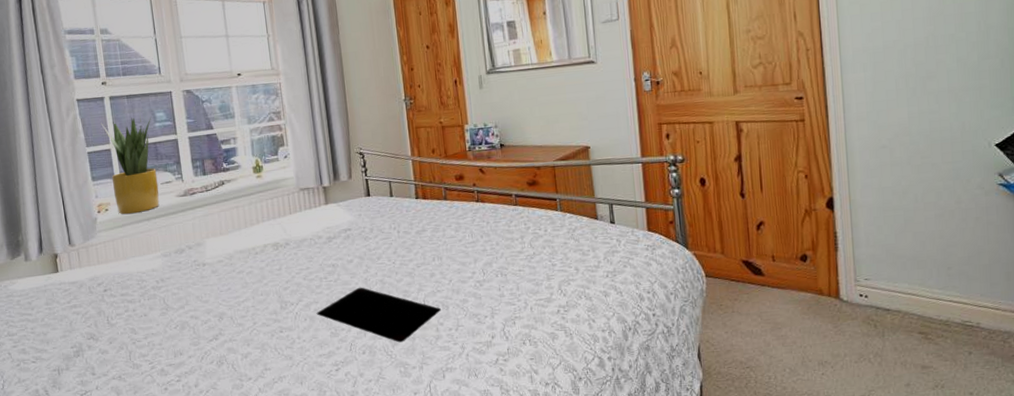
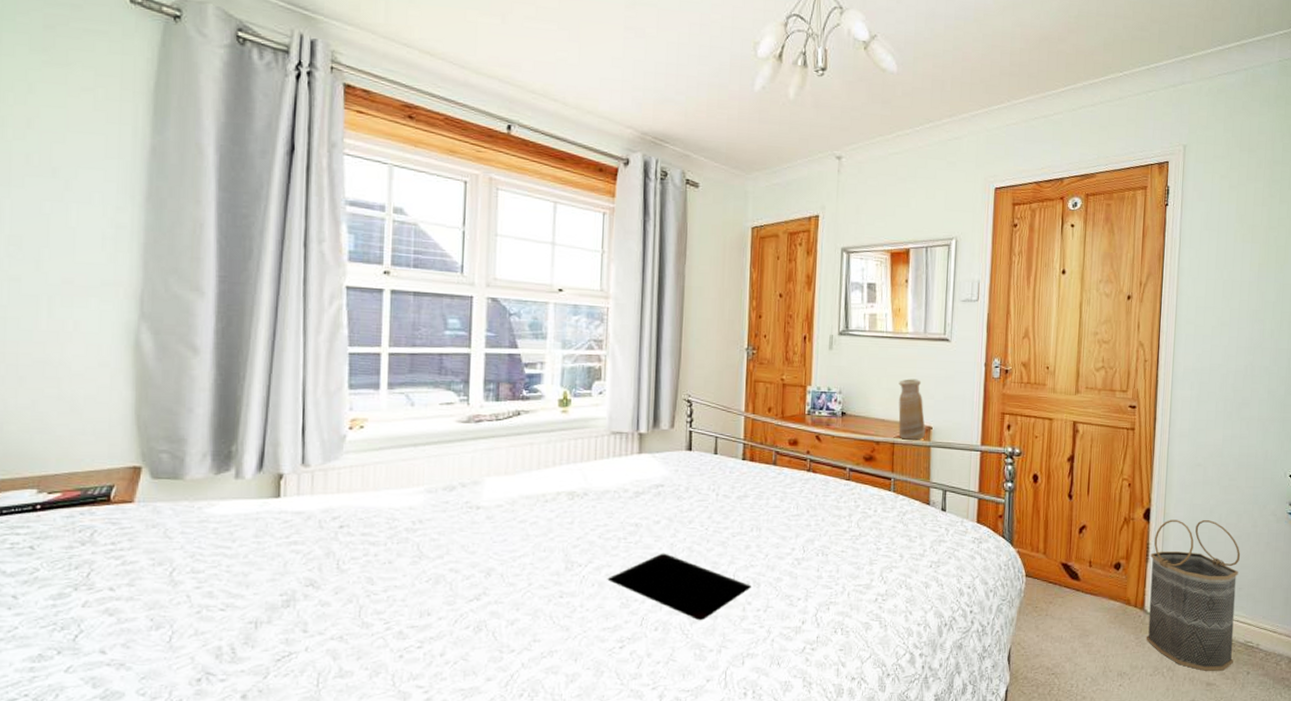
planter: present [101,115,160,215] -> none [373,318,441,436]
vase: none [551,103,584,163] -> present [898,379,926,441]
basket: none [839,202,951,354] -> present [1146,520,1241,671]

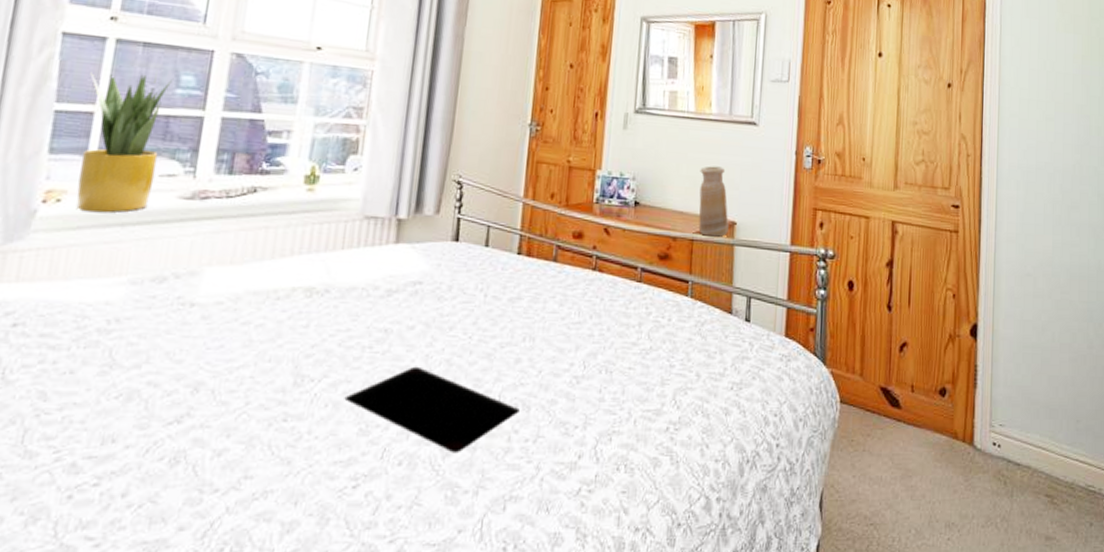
planter: none [373,318,441,436] -> present [76,73,172,213]
basket: present [1146,520,1241,671] -> none [976,338,1077,522]

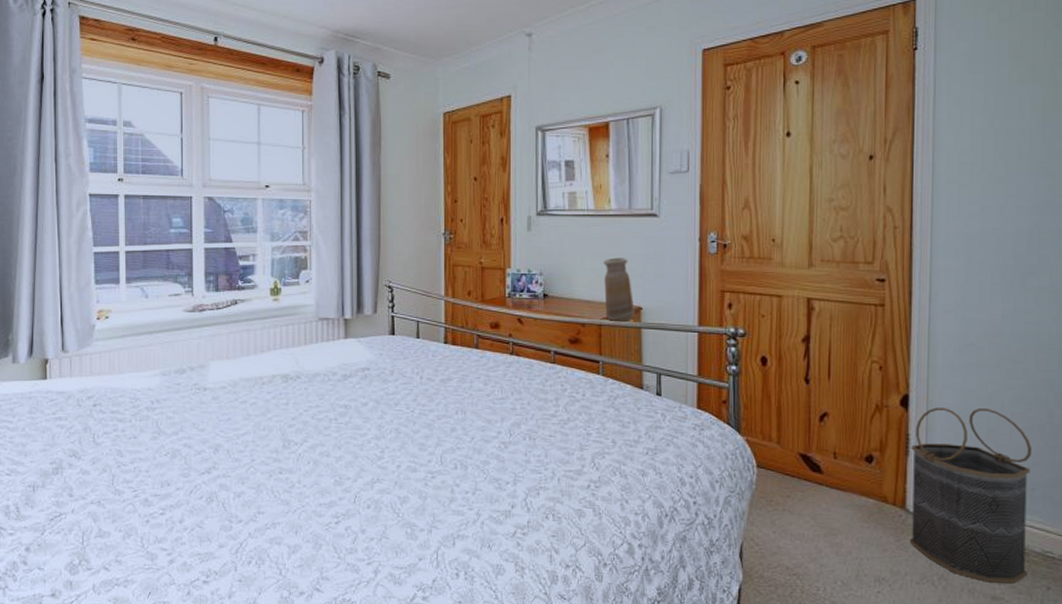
planter: present [76,73,172,213] -> none [112,219,166,325]
playing card: present [344,366,520,453] -> none [321,434,459,501]
basket: none [976,338,1077,522] -> present [909,407,1033,584]

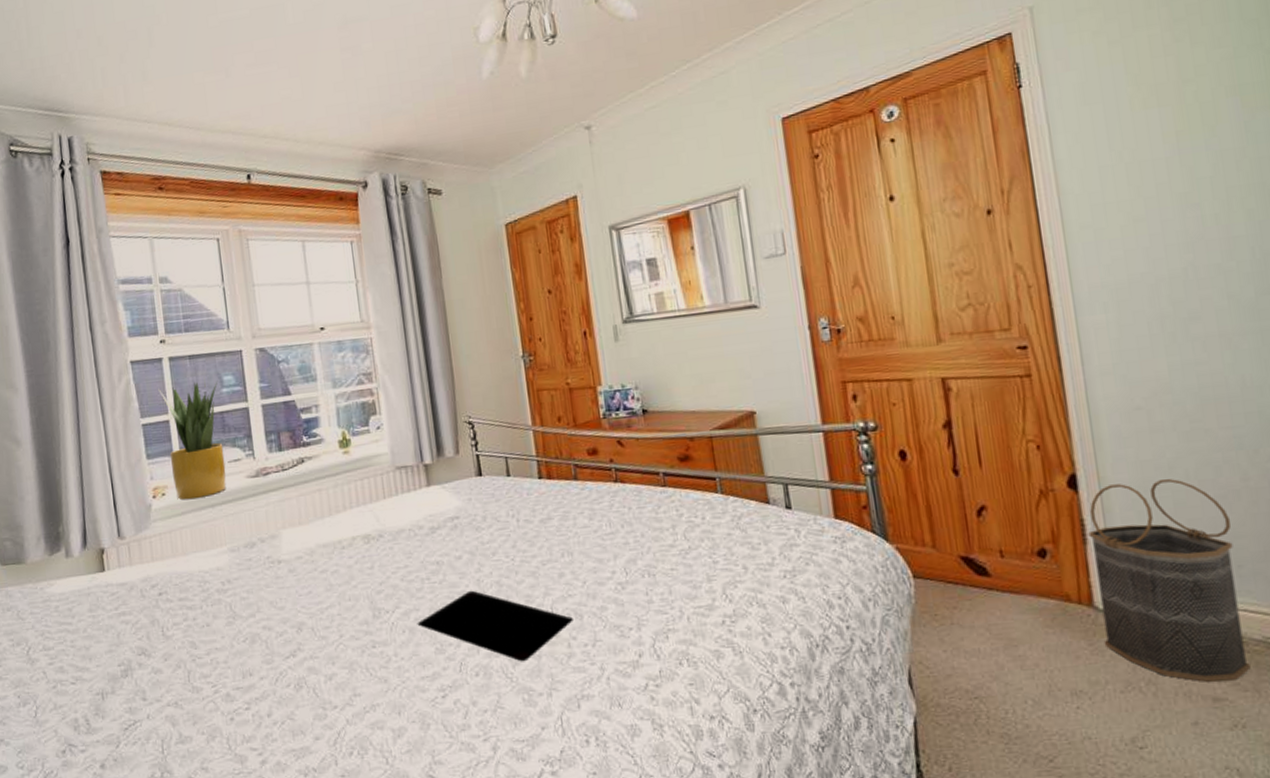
planter: none [112,219,166,325] -> present [158,379,227,500]
playing card: none [321,434,459,501] -> present [417,590,573,662]
vase: present [603,257,635,323] -> none [704,358,749,432]

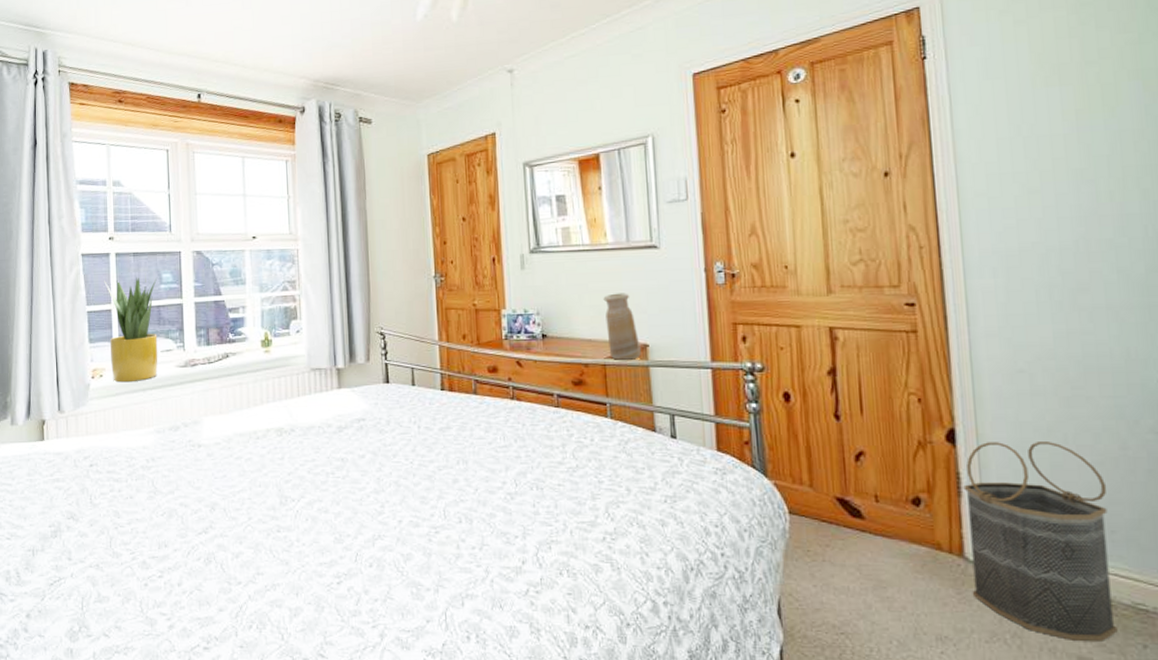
playing card: present [417,590,573,662] -> none [319,487,463,558]
vase: none [704,358,749,432] -> present [603,293,641,361]

